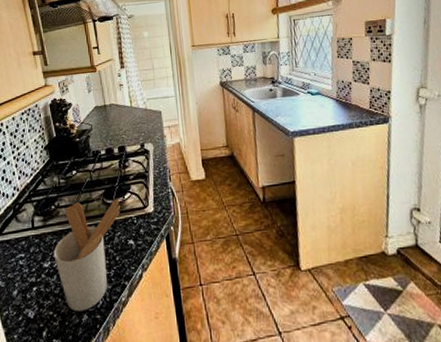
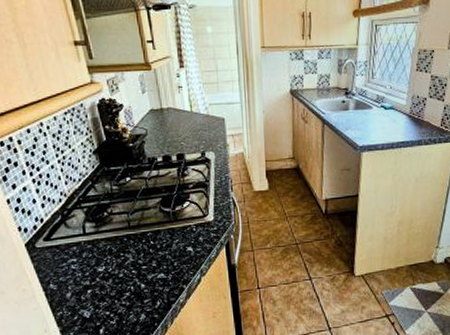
utensil holder: present [53,198,120,312] -> none [108,206,179,312]

